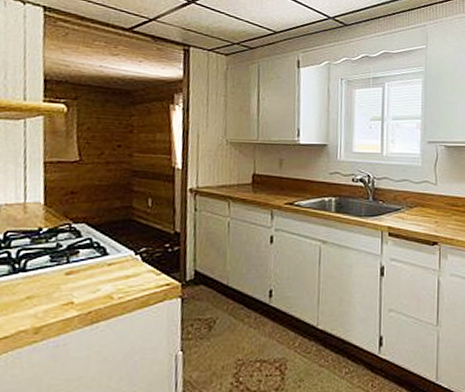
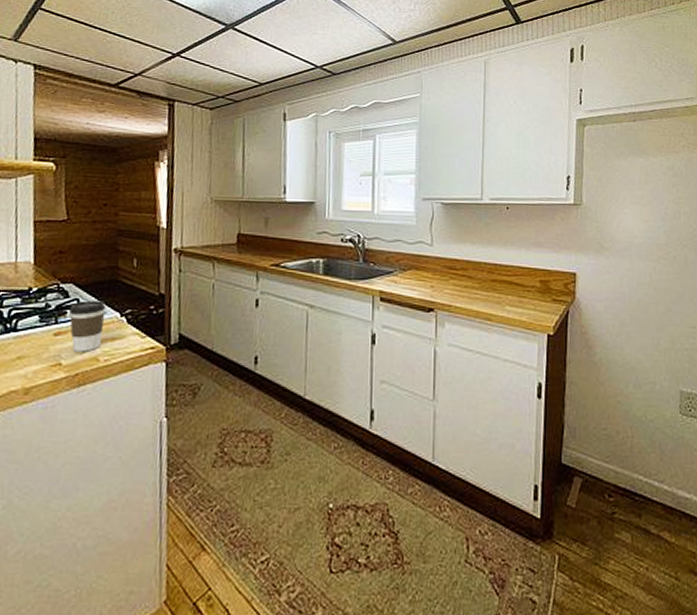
coffee cup: none [81,240,121,290] -> present [69,300,107,352]

